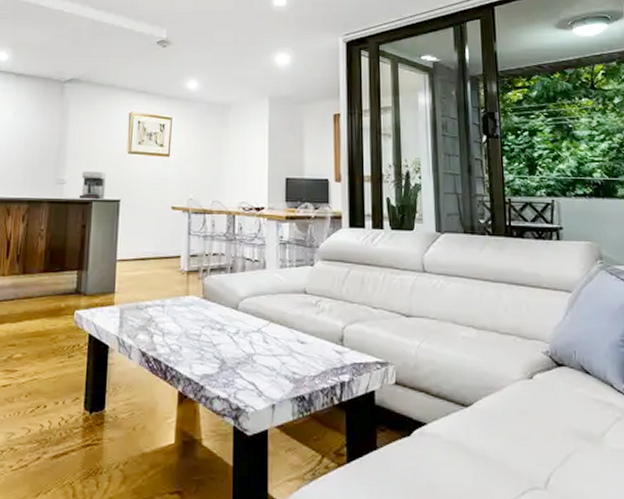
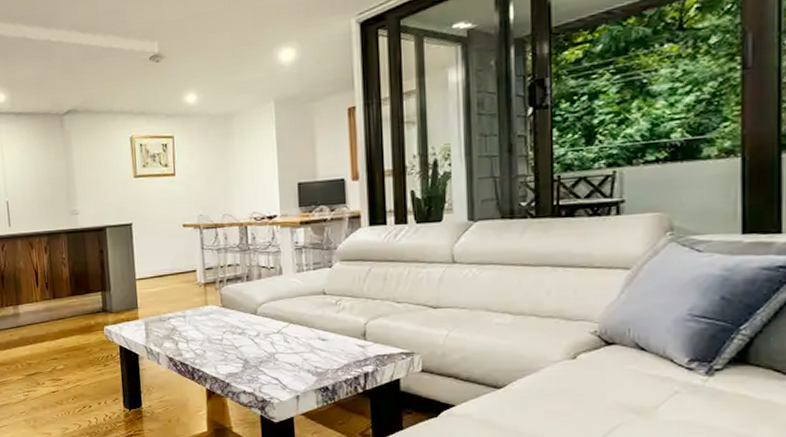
coffee maker: present [78,171,106,200] -> none [92,199,117,227]

